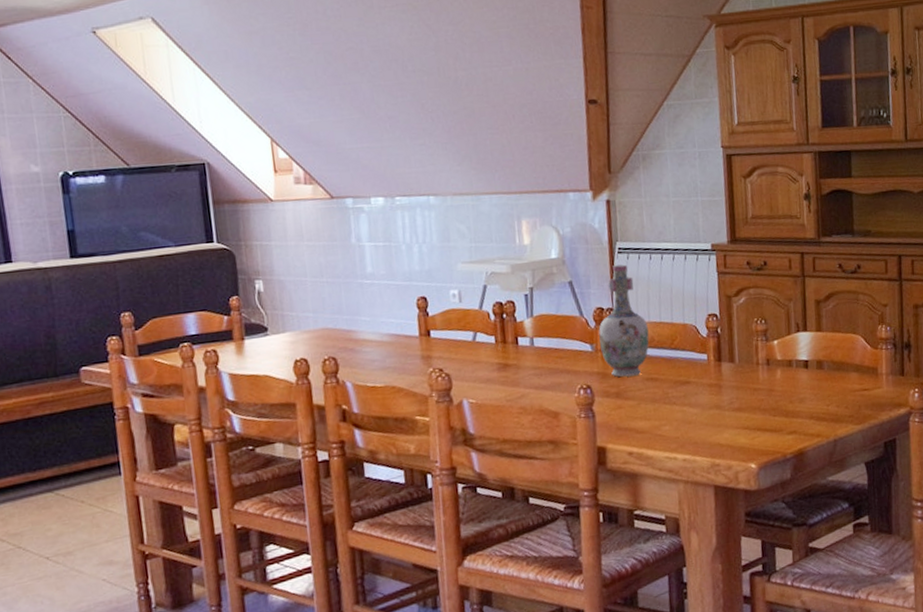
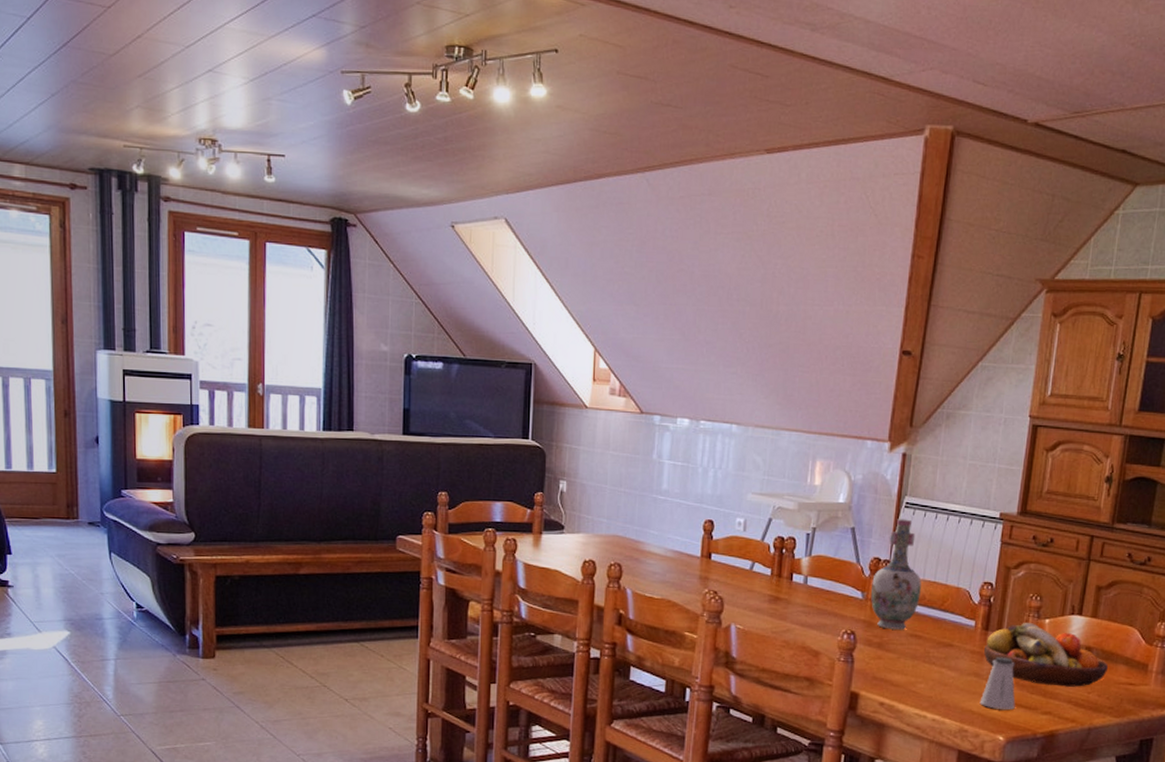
fruit bowl: none [721,346,841,406] -> present [984,622,1108,687]
saltshaker: none [726,384,761,438] -> present [979,657,1016,710]

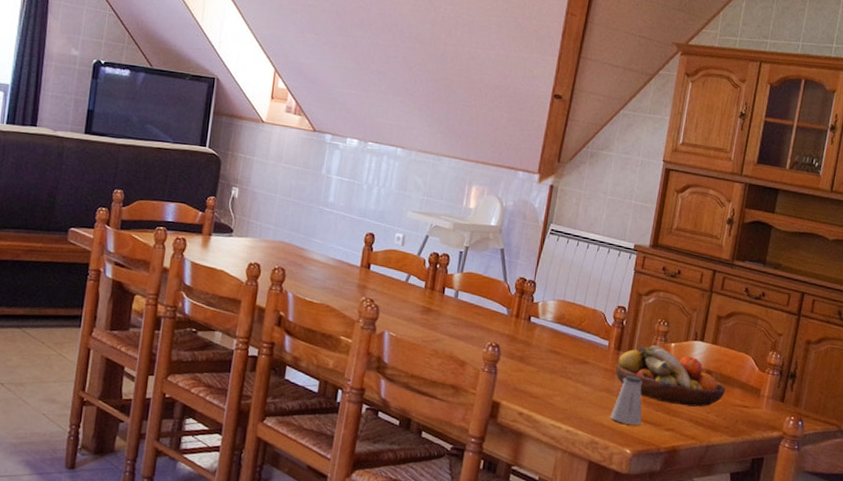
vase: present [871,519,921,630] -> none [515,244,562,346]

